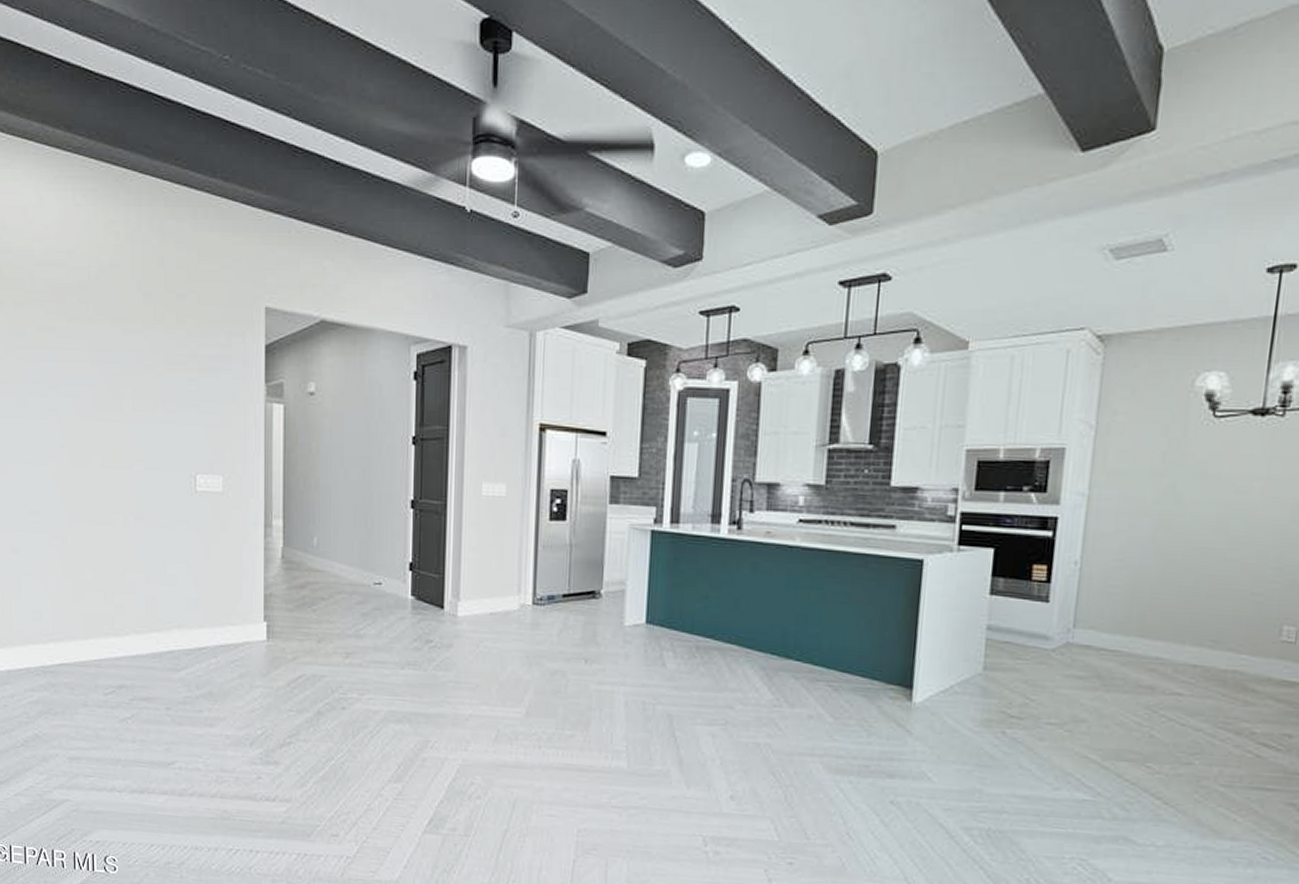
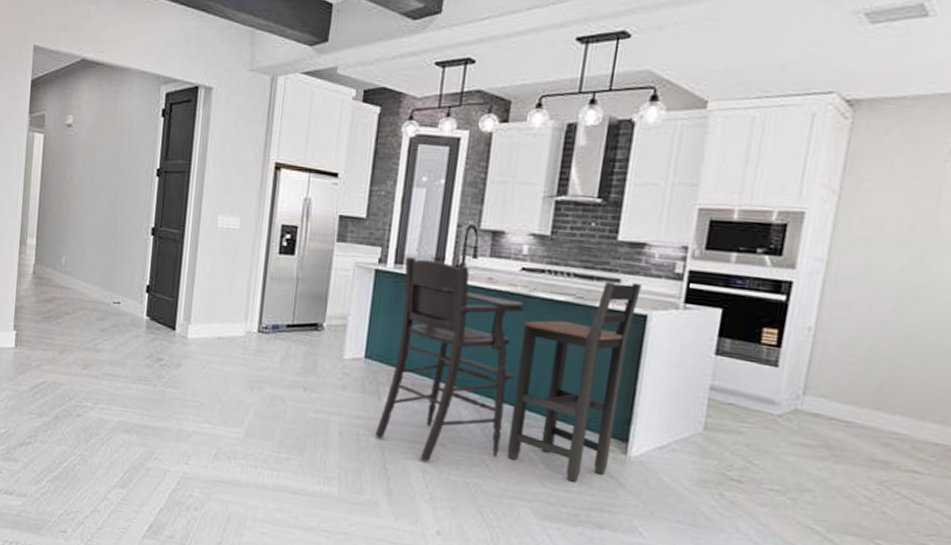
children's high chair: none [662,514,804,726] -> present [375,256,524,462]
bar stool: none [795,527,916,733] -> present [507,282,642,483]

